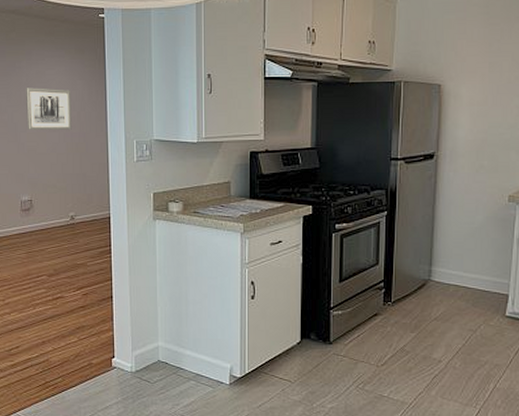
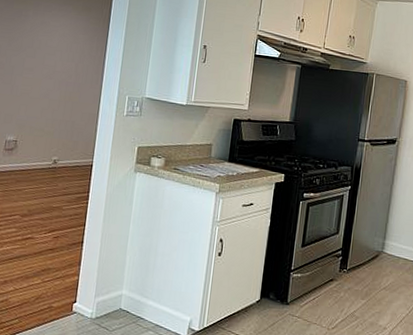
wall art: present [26,88,72,130] -> none [23,35,72,79]

